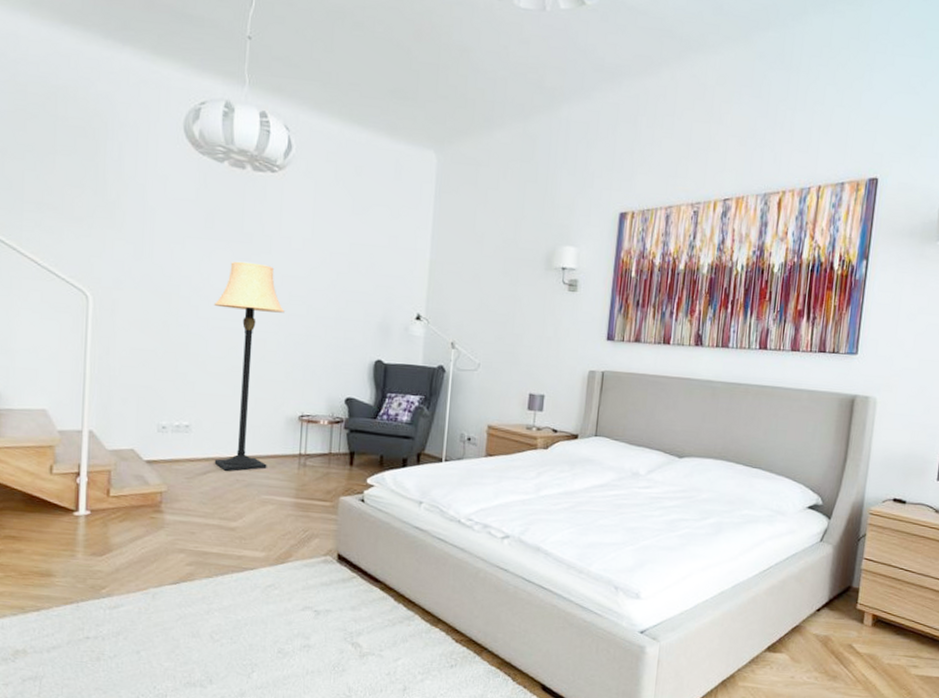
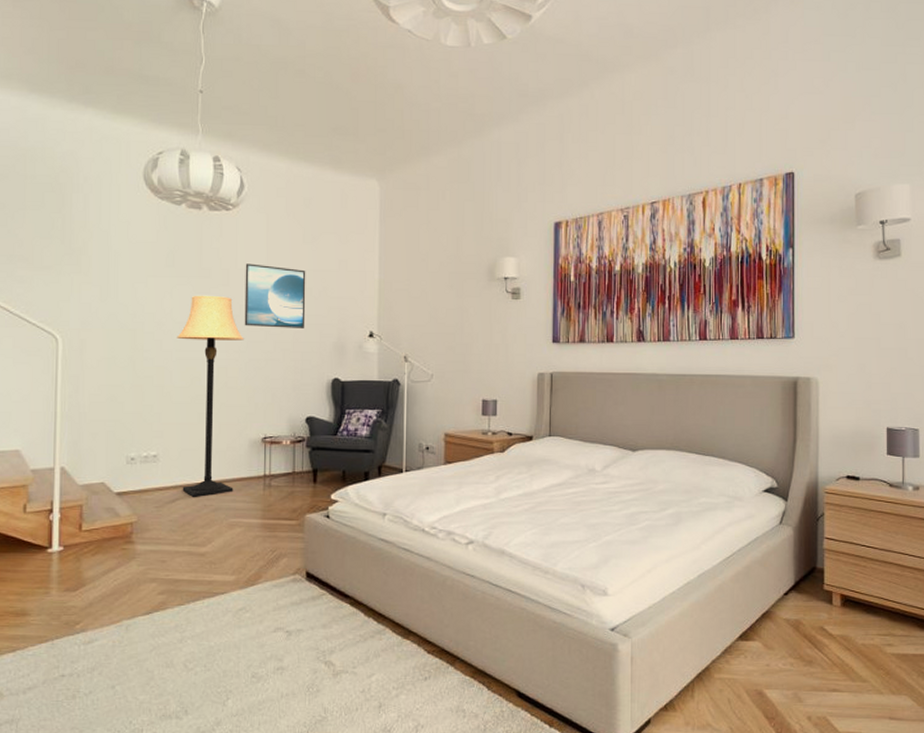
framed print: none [285,231,354,305] -> present [244,263,306,328]

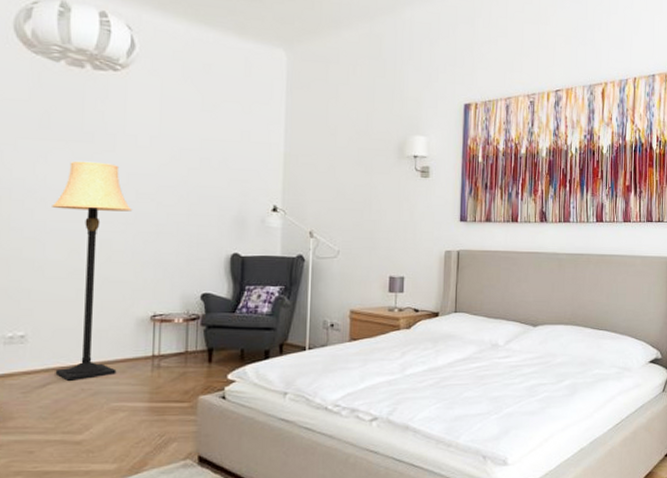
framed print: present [244,263,306,328] -> none [132,129,205,200]

